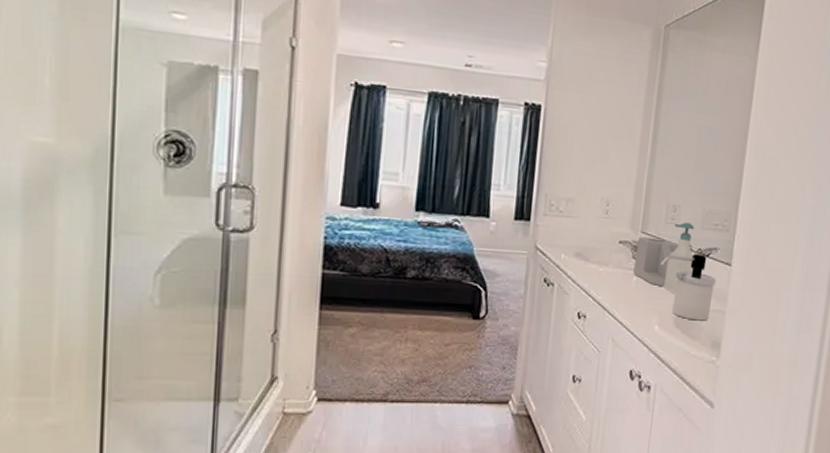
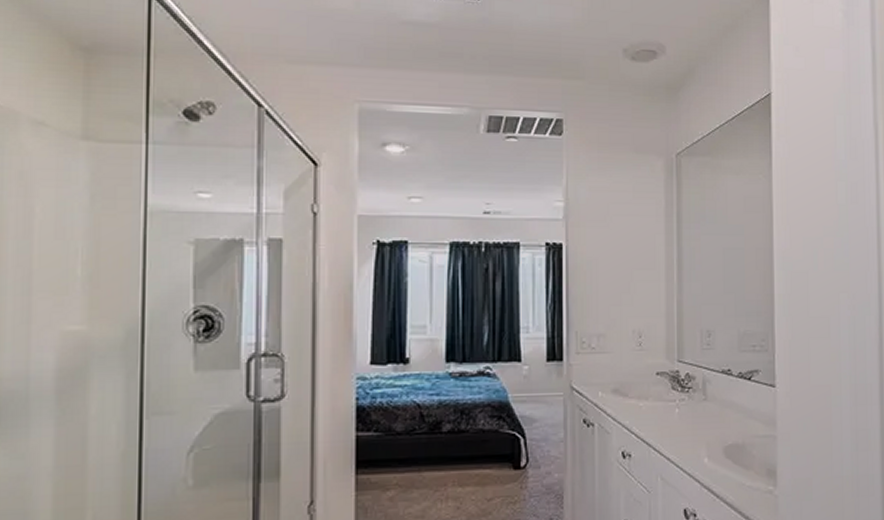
tissue dispenser: present [633,236,679,287] -> none [674,365,718,417]
soap dispenser: present [660,254,716,321] -> none [701,378,762,449]
soap bottle: present [664,222,695,295] -> none [708,346,736,423]

